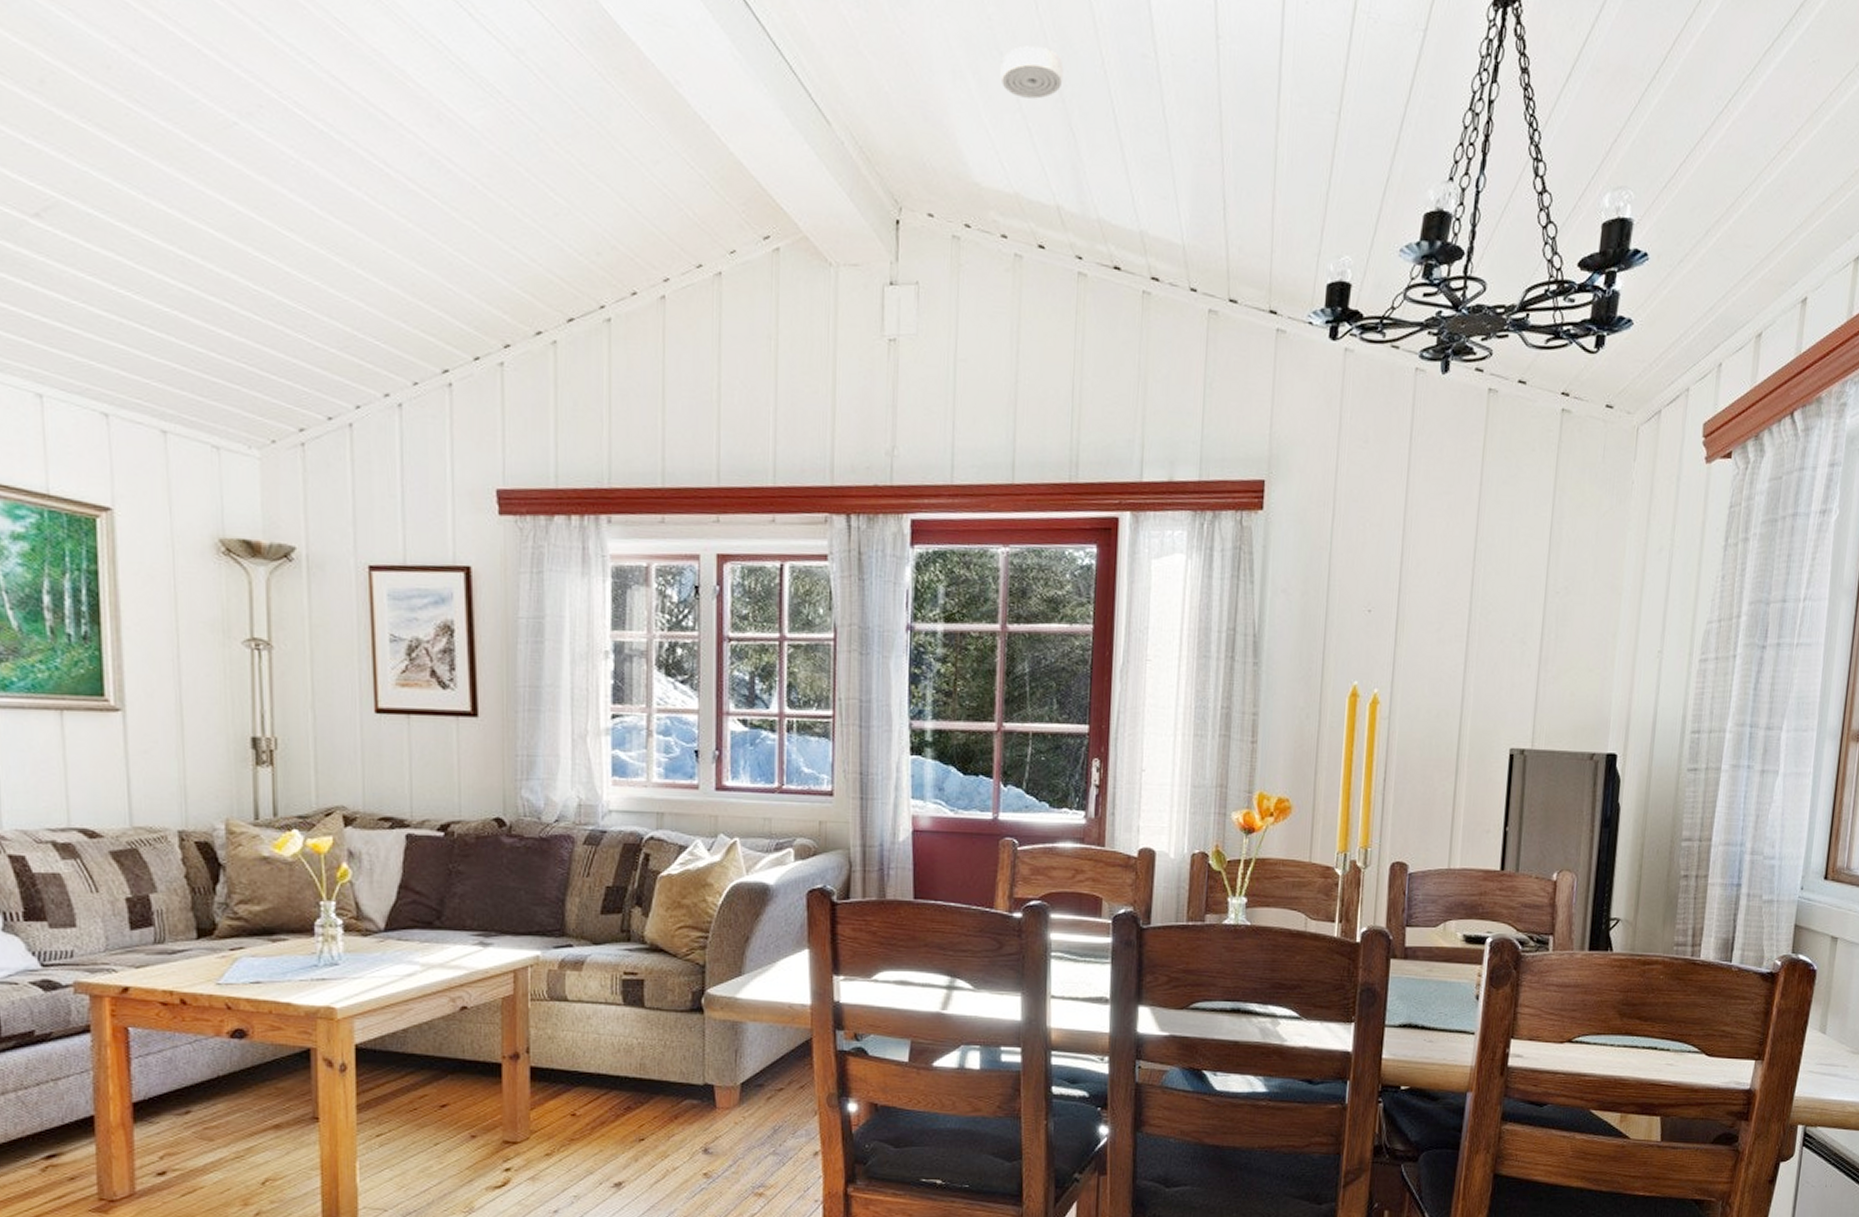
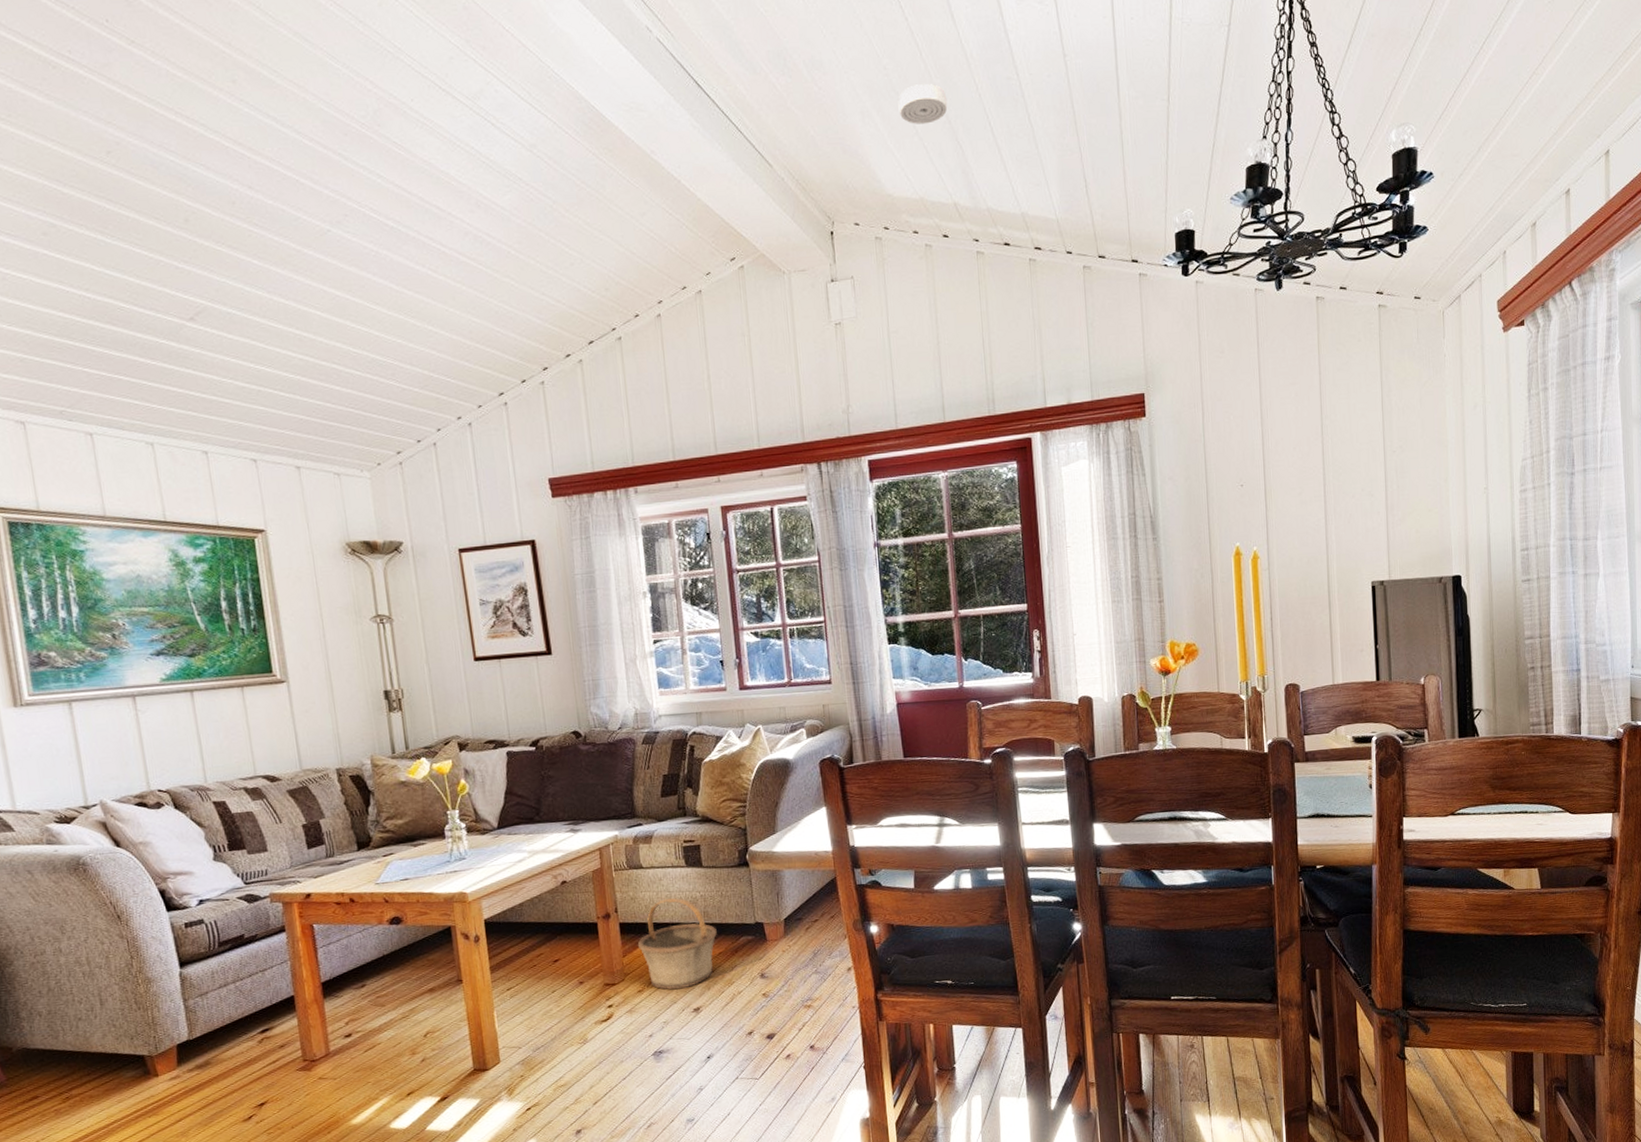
basket: none [550,1043,654,1157] -> present [637,898,717,990]

